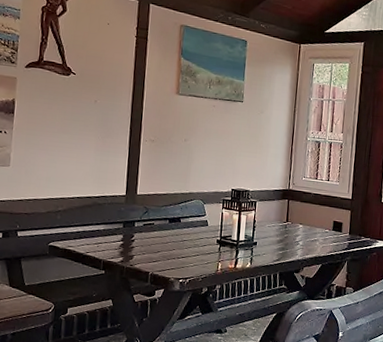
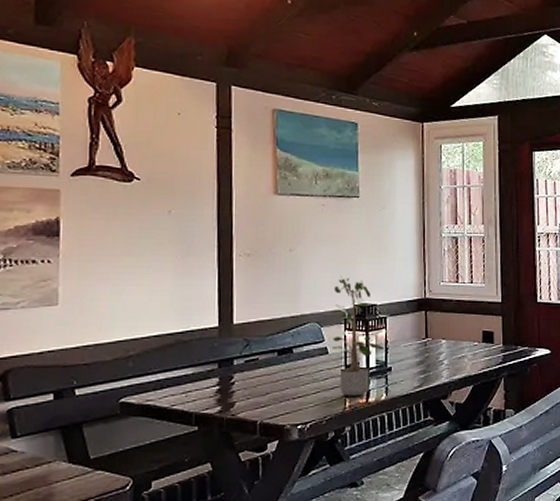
potted plant: none [211,164,252,262] -> present [331,275,384,396]

